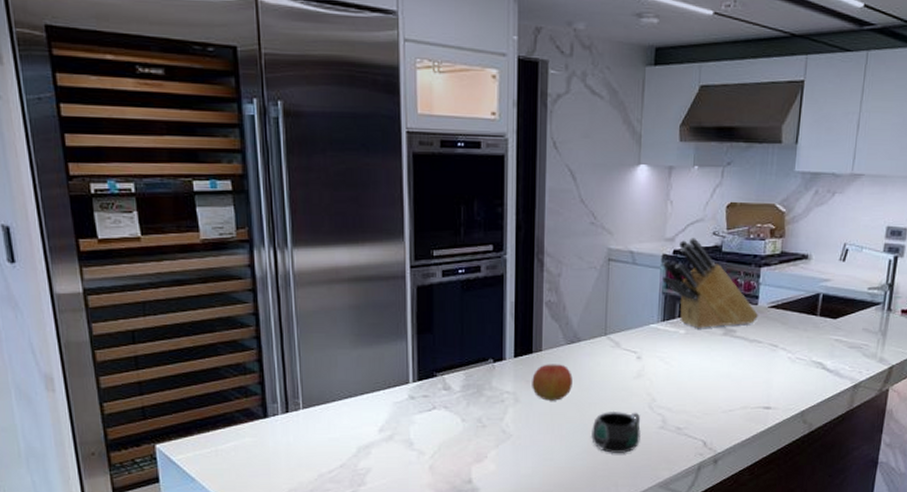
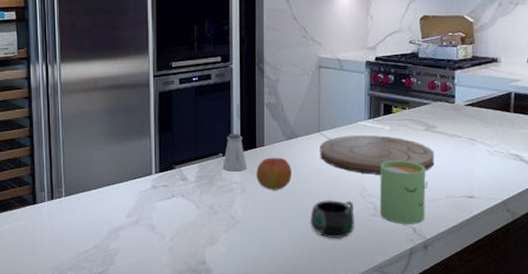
saltshaker: none [492,335,522,380] -> present [222,133,248,172]
cutting board: none [605,340,732,385] -> present [320,135,435,176]
knife block: present [662,237,759,329] -> none [366,46,457,126]
mug: none [668,367,722,437] -> present [379,160,427,224]

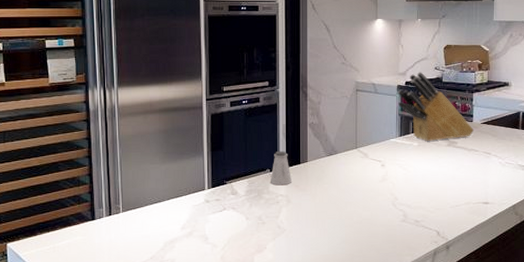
apple: present [256,157,292,190] -> none [300,172,332,201]
mug: present [309,199,355,239] -> none [347,208,387,244]
cutting board: present [320,135,435,176] -> none [357,151,456,186]
knife block: none [366,46,457,126] -> present [397,72,474,142]
mug: present [379,160,427,224] -> none [408,172,449,228]

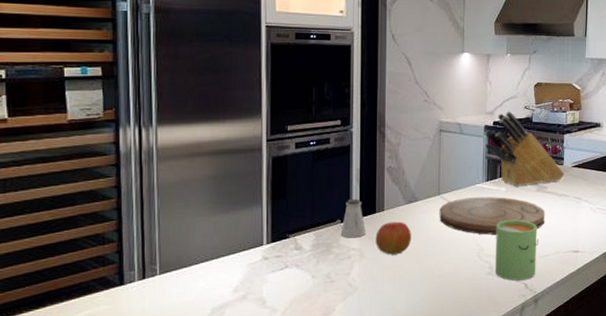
apple: none [300,172,332,201] -> present [375,221,411,255]
cutting board: none [357,151,456,186] -> present [439,197,545,236]
mug: none [408,172,449,228] -> present [495,220,538,281]

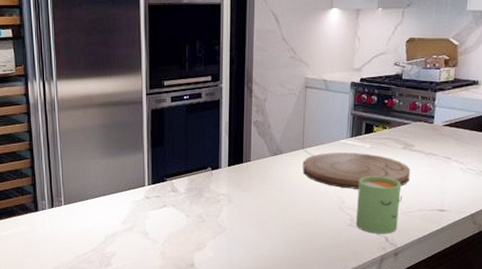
saltshaker: present [340,198,367,238] -> none [211,149,235,185]
apple: present [375,221,411,255] -> none [242,172,276,202]
knife block: present [484,111,565,187] -> none [350,68,435,144]

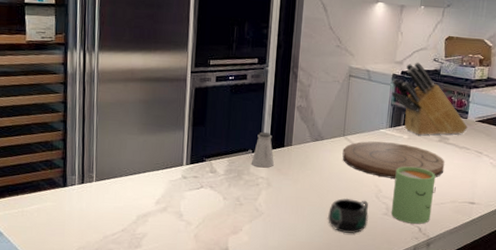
saltshaker: none [211,149,235,185] -> present [251,131,275,168]
mug: none [290,210,332,247] -> present [327,198,368,234]
knife block: none [350,68,435,144] -> present [392,62,468,136]

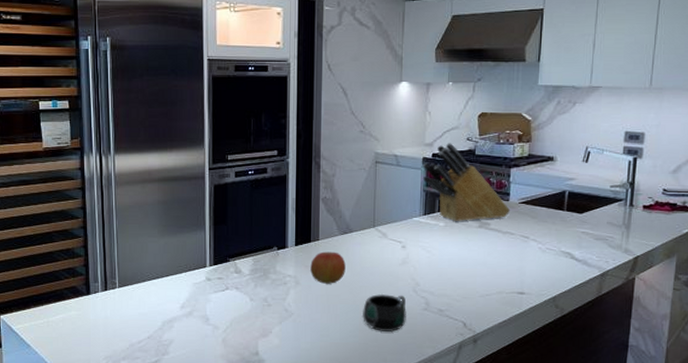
saltshaker: present [251,131,275,168] -> none [277,227,302,265]
apple: none [282,156,315,187] -> present [310,251,346,284]
cutting board: present [342,141,445,180] -> none [374,231,487,271]
mug: present [391,166,436,224] -> none [431,256,479,319]

